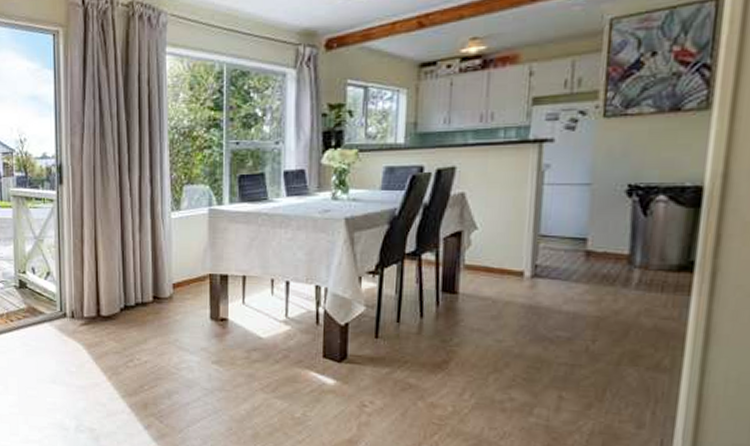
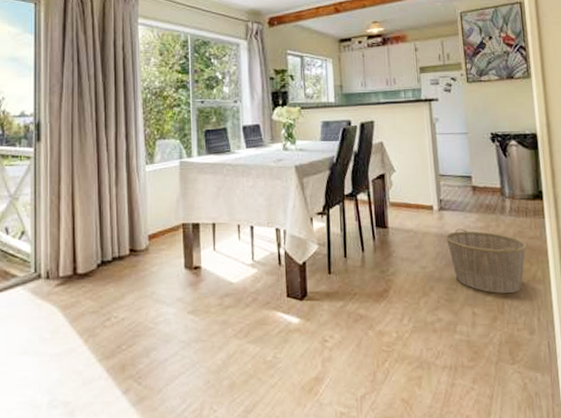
basket: none [535,300,655,381] -> present [445,228,527,294]

